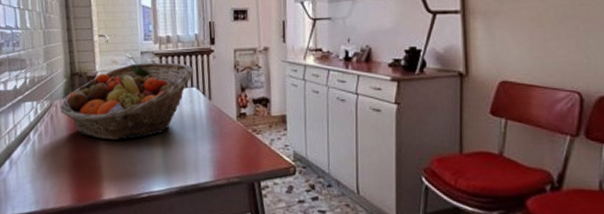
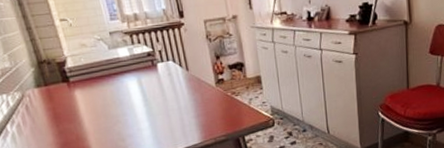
fruit basket: present [59,62,193,140] -> none [33,39,167,122]

